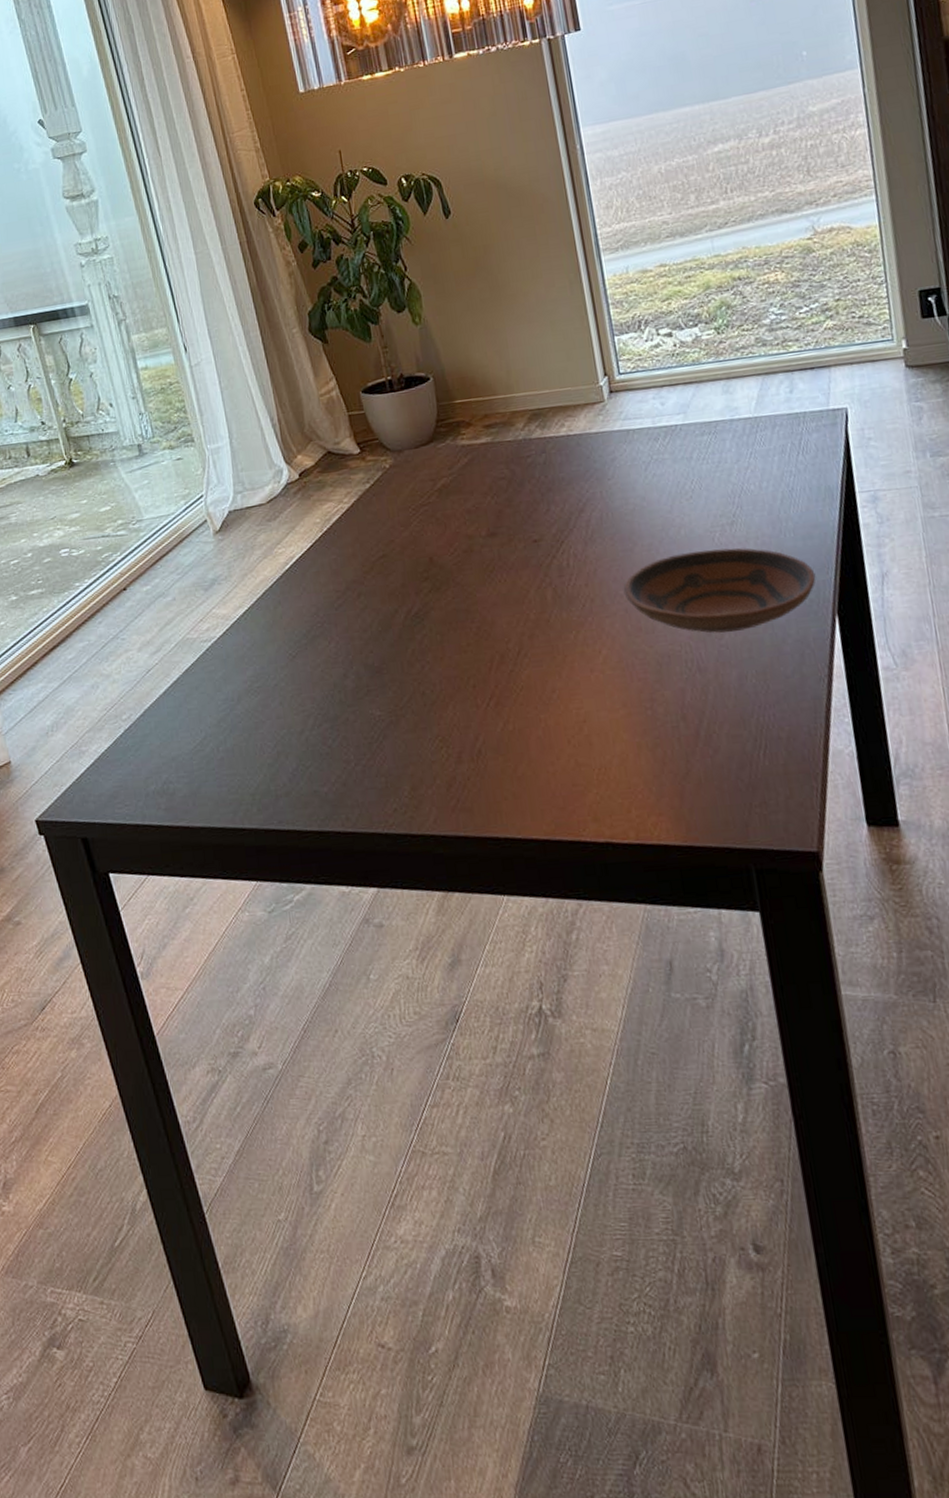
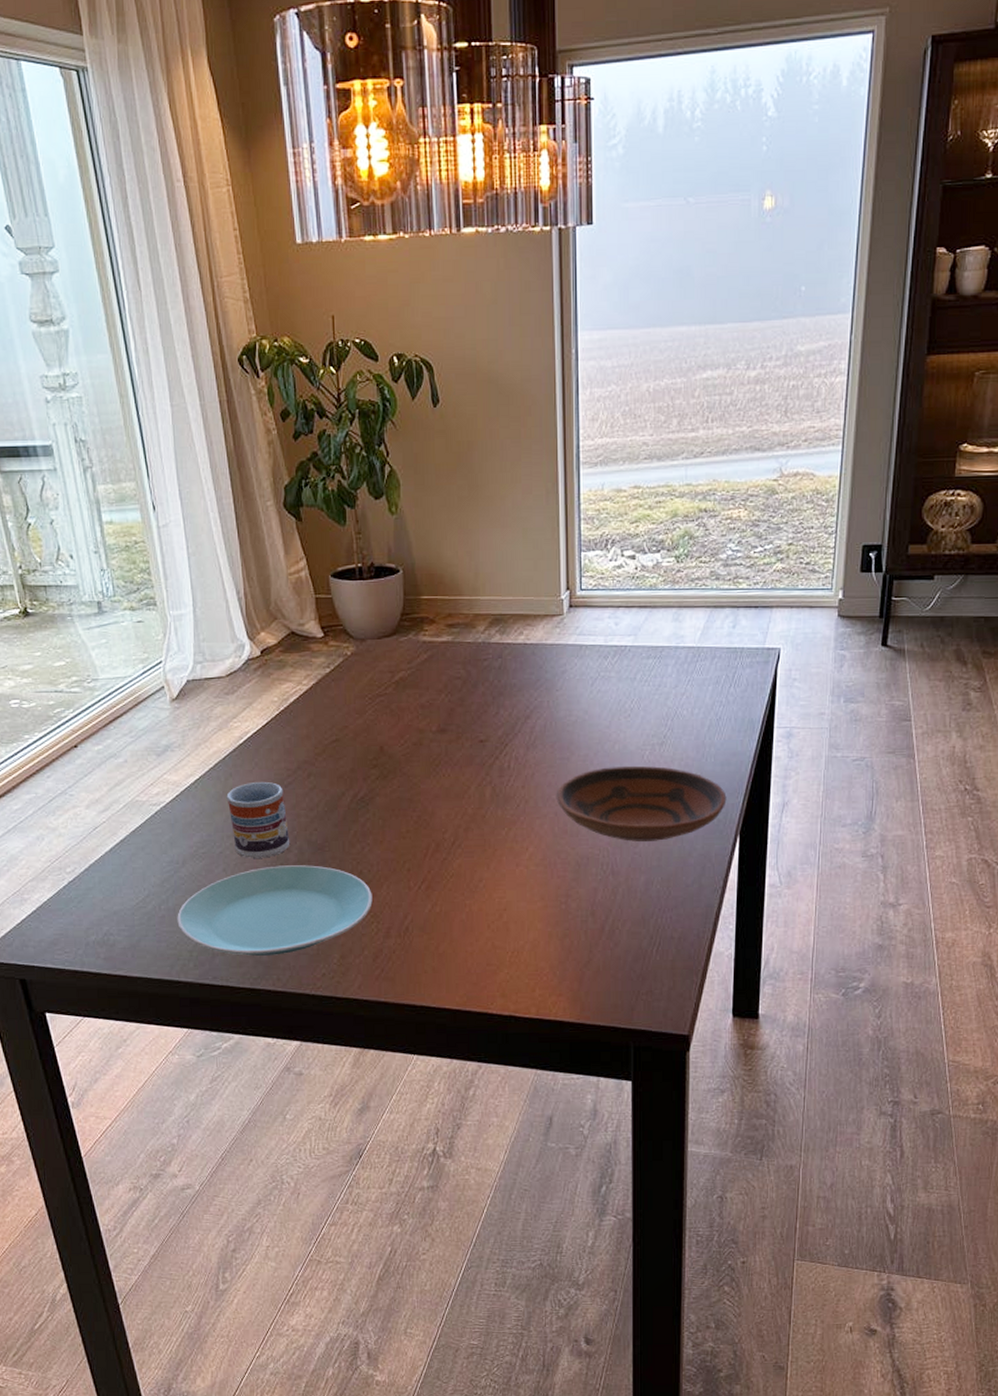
plate: none [236,690,440,795] -> present [177,865,373,956]
cup: none [277,606,347,689] -> present [226,781,290,858]

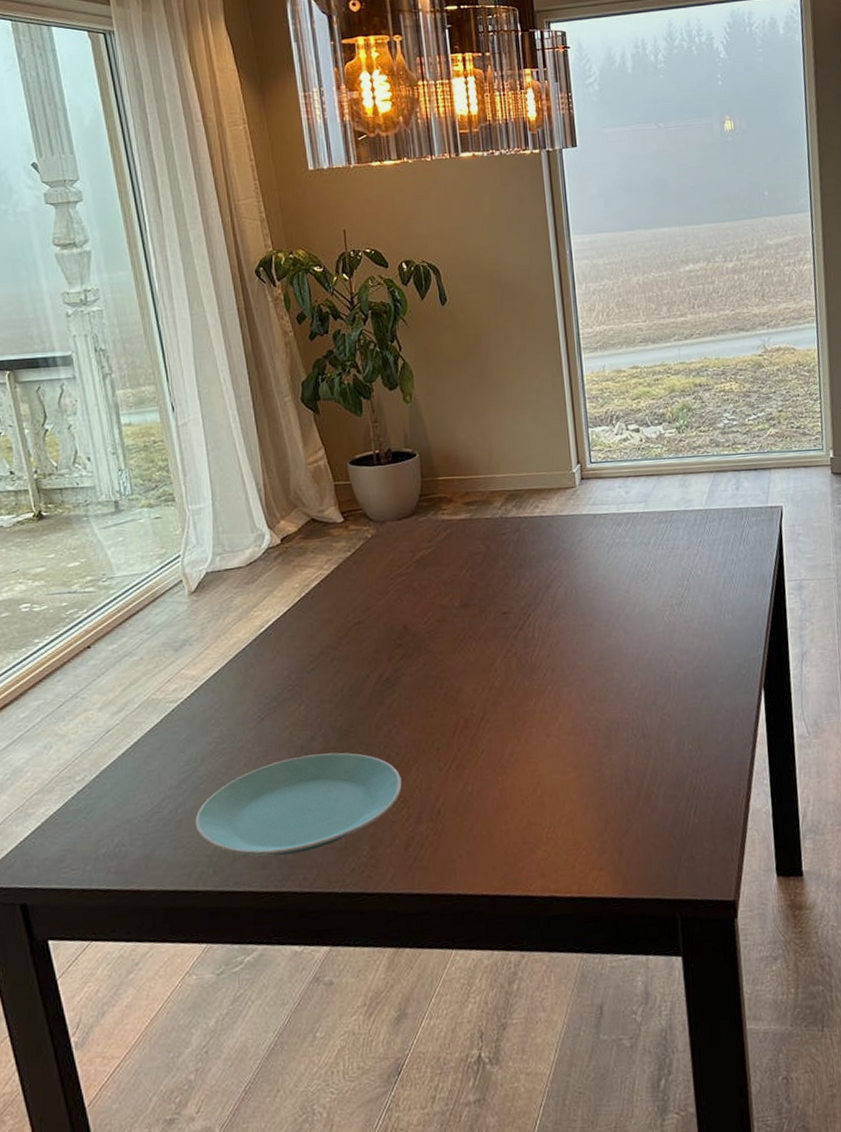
cup: present [226,781,290,858] -> none [247,669,315,751]
bowl: present [556,765,727,841] -> none [581,626,748,703]

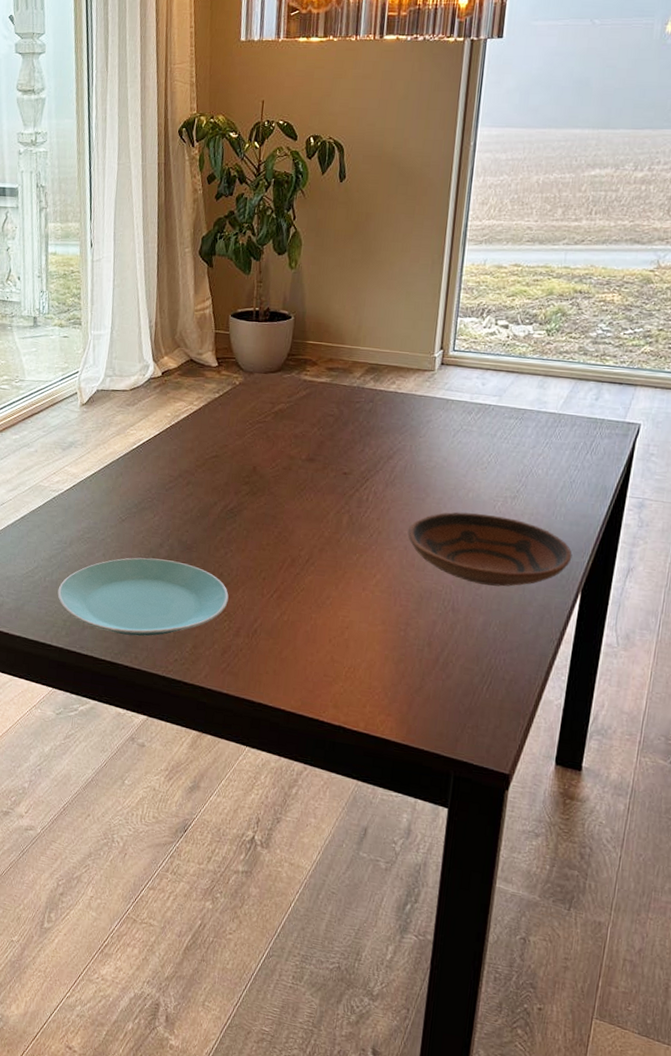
bowl: none [581,626,748,703] -> present [407,512,572,587]

